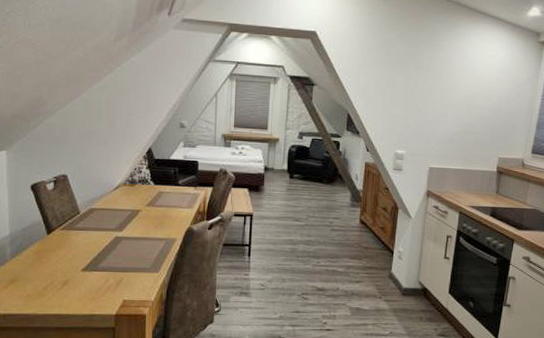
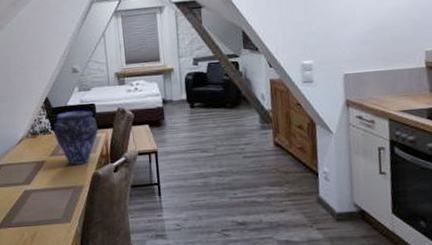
vase: none [153,165,198,218] -> present [54,110,98,165]

